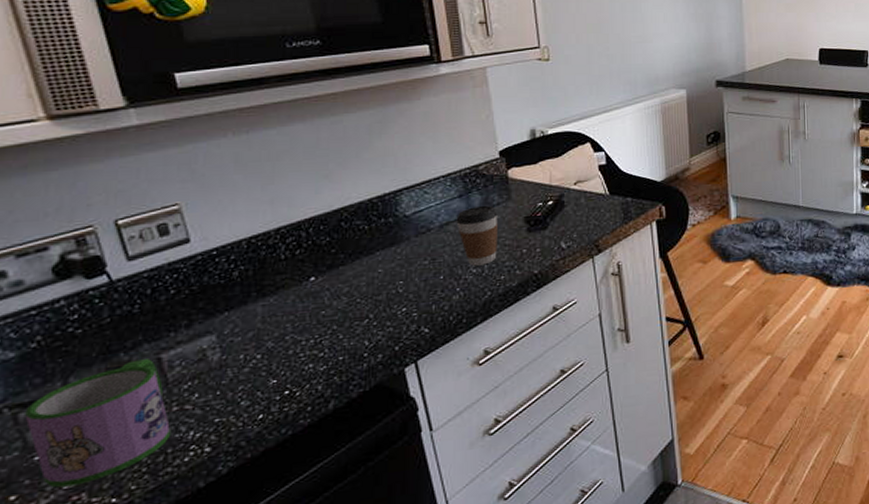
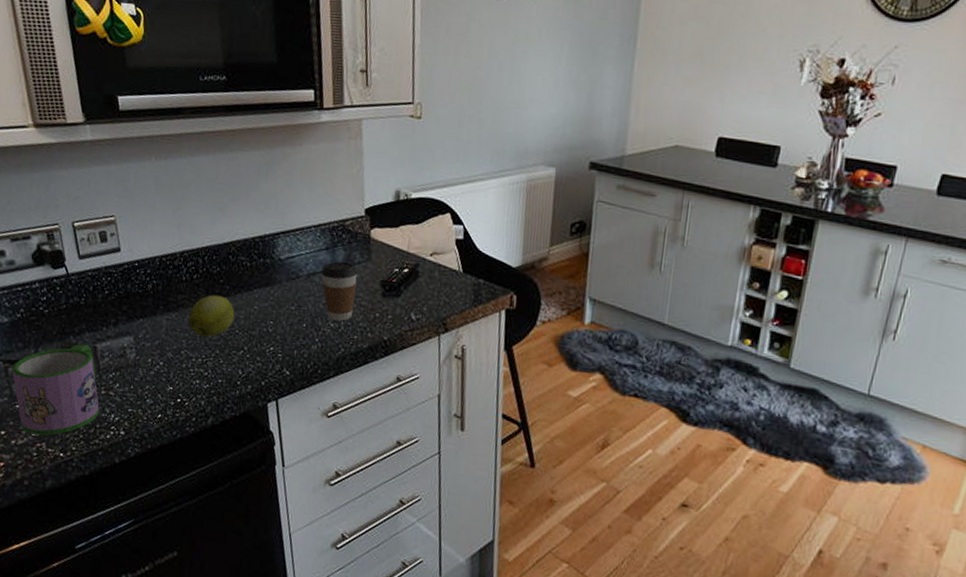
apple: none [293,266,354,316] -> present [188,294,235,338]

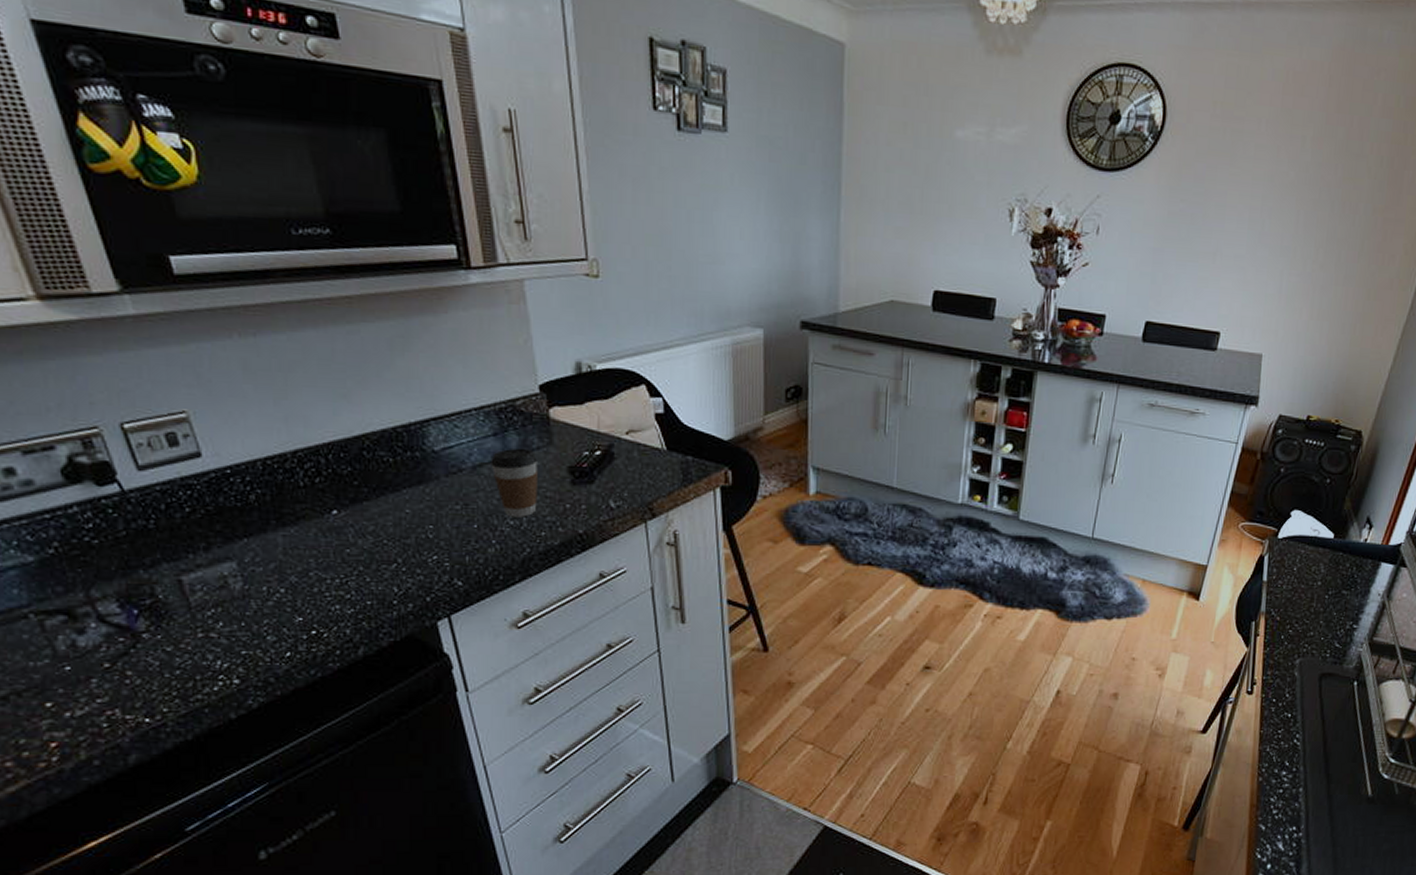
mug: present [12,344,100,436] -> none [51,579,199,701]
apple: present [188,294,235,338] -> none [315,500,380,553]

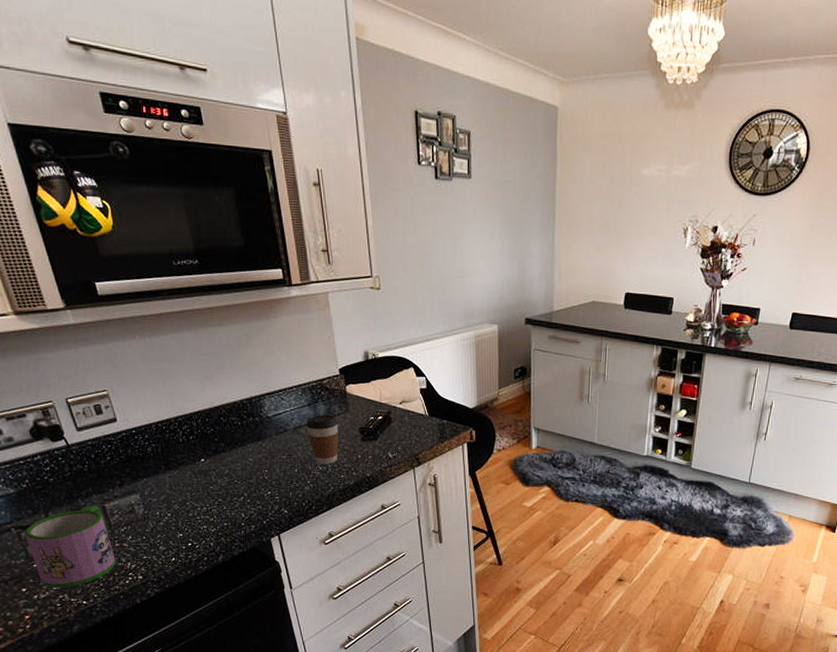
mug: none [51,579,199,701] -> present [24,506,116,588]

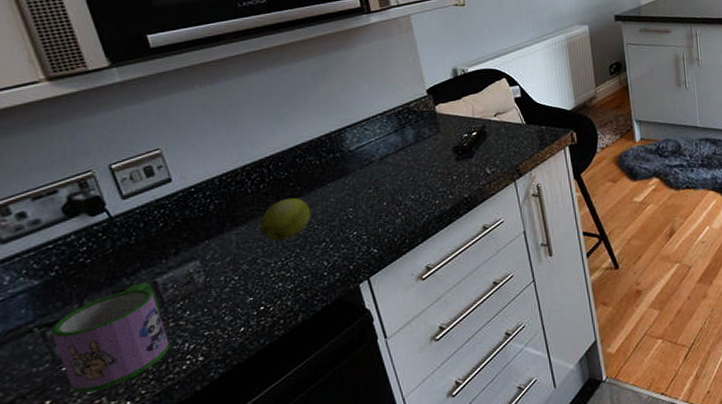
apple: none [190,452,232,489] -> present [260,197,311,241]
coffee cup: present [306,414,338,465] -> none [394,138,431,193]

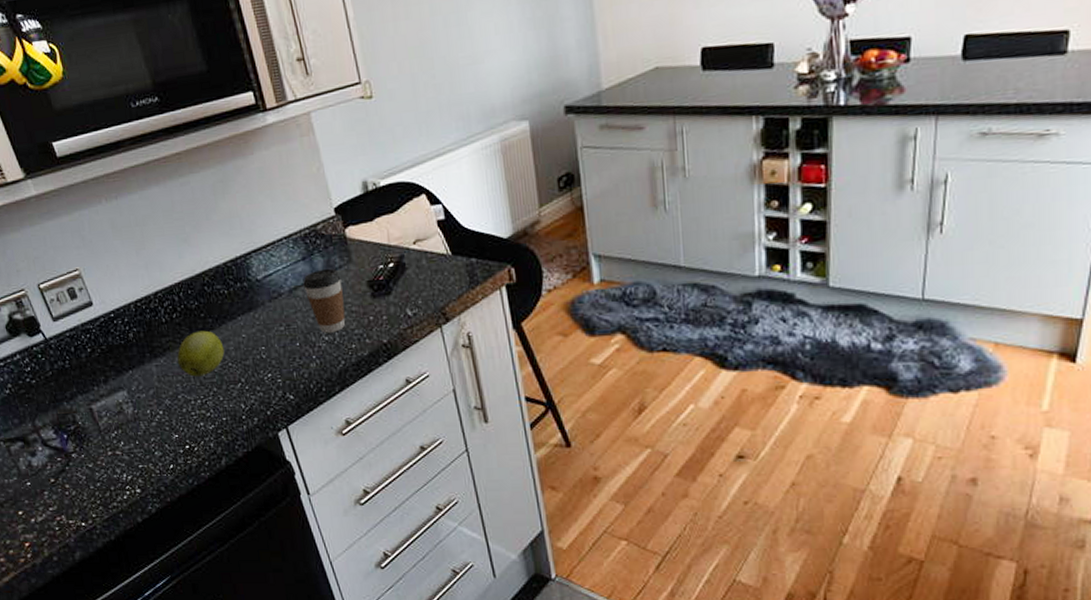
mug: present [51,283,170,393] -> none [13,409,111,509]
coffee cup: none [394,138,431,193] -> present [303,268,345,333]

